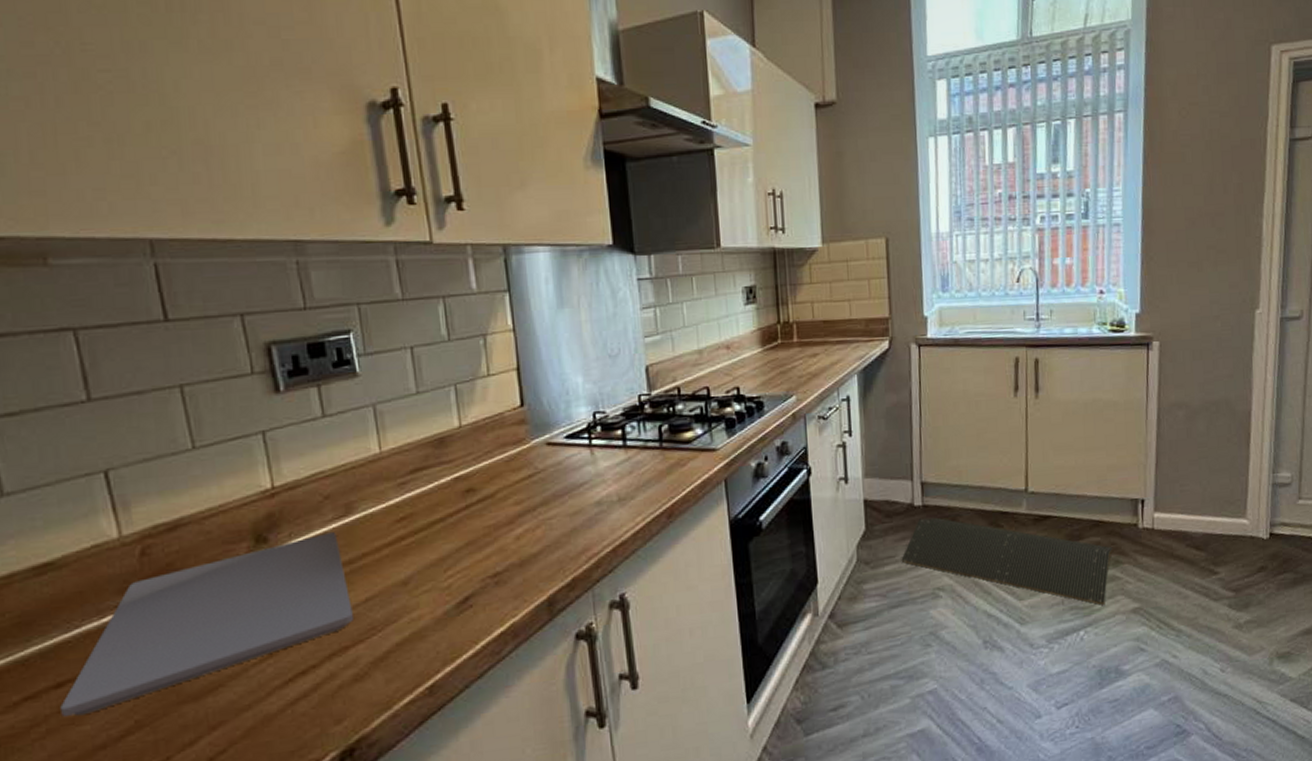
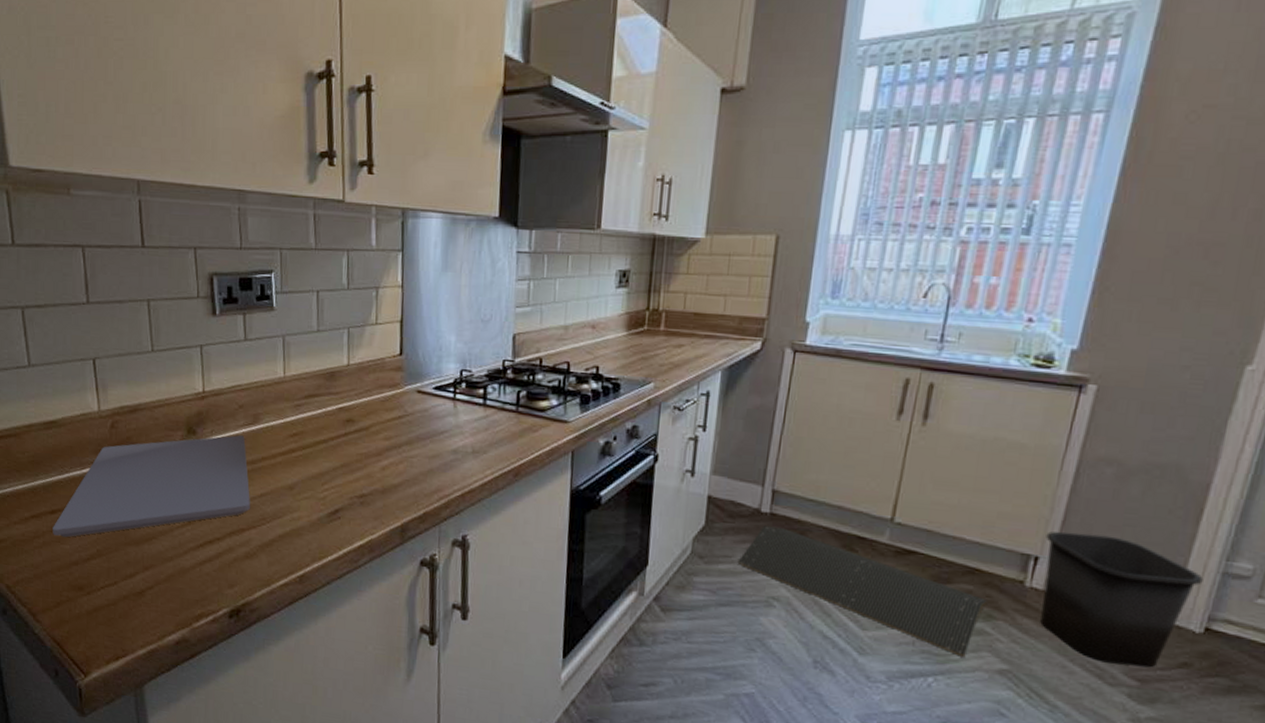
waste bin: none [1146,469,1261,582] -> present [1040,531,1204,668]

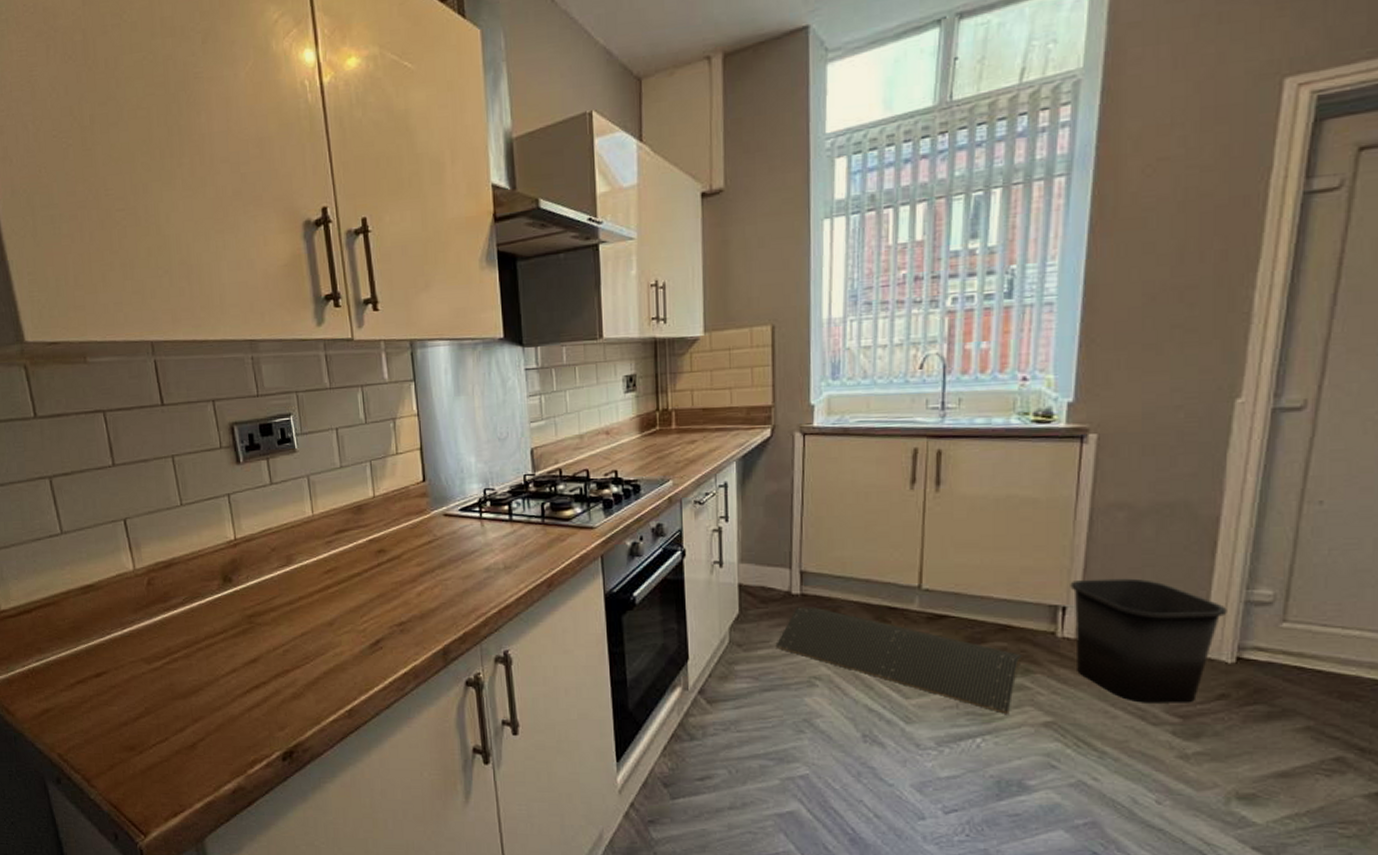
cutting board: present [53,435,250,538] -> none [99,578,292,699]

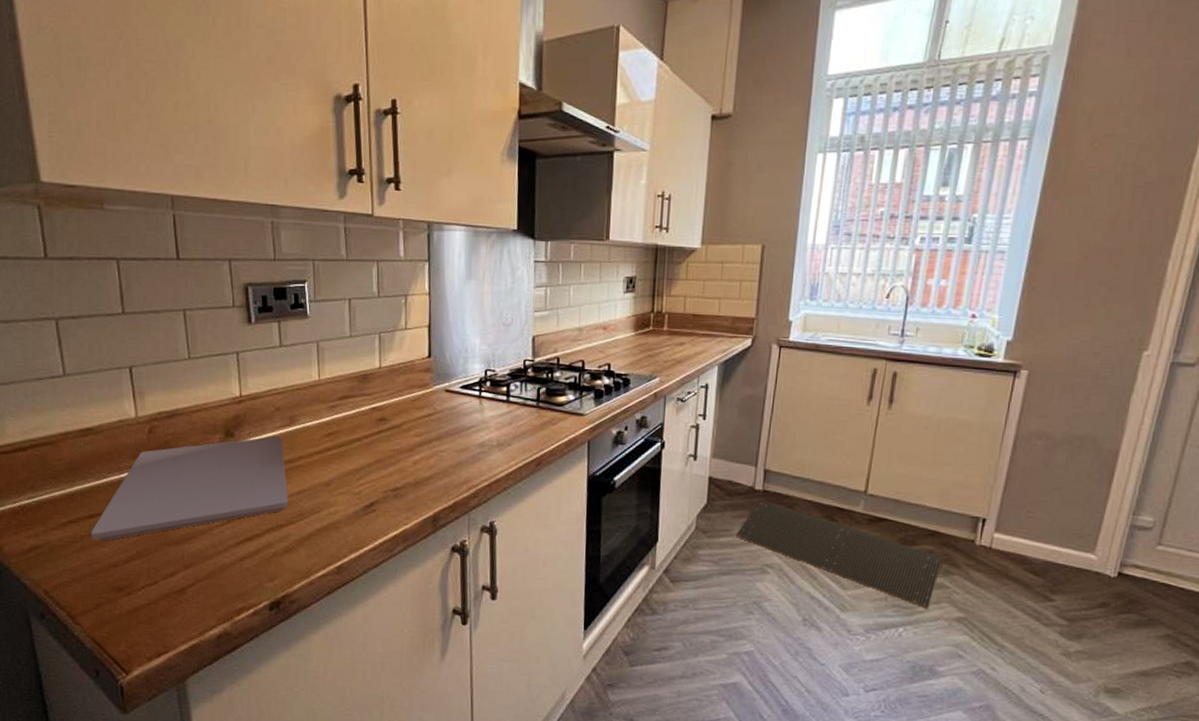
cutting board: none [99,578,292,699] -> present [91,436,288,541]
waste bin: present [1070,578,1227,703] -> none [989,496,1116,609]

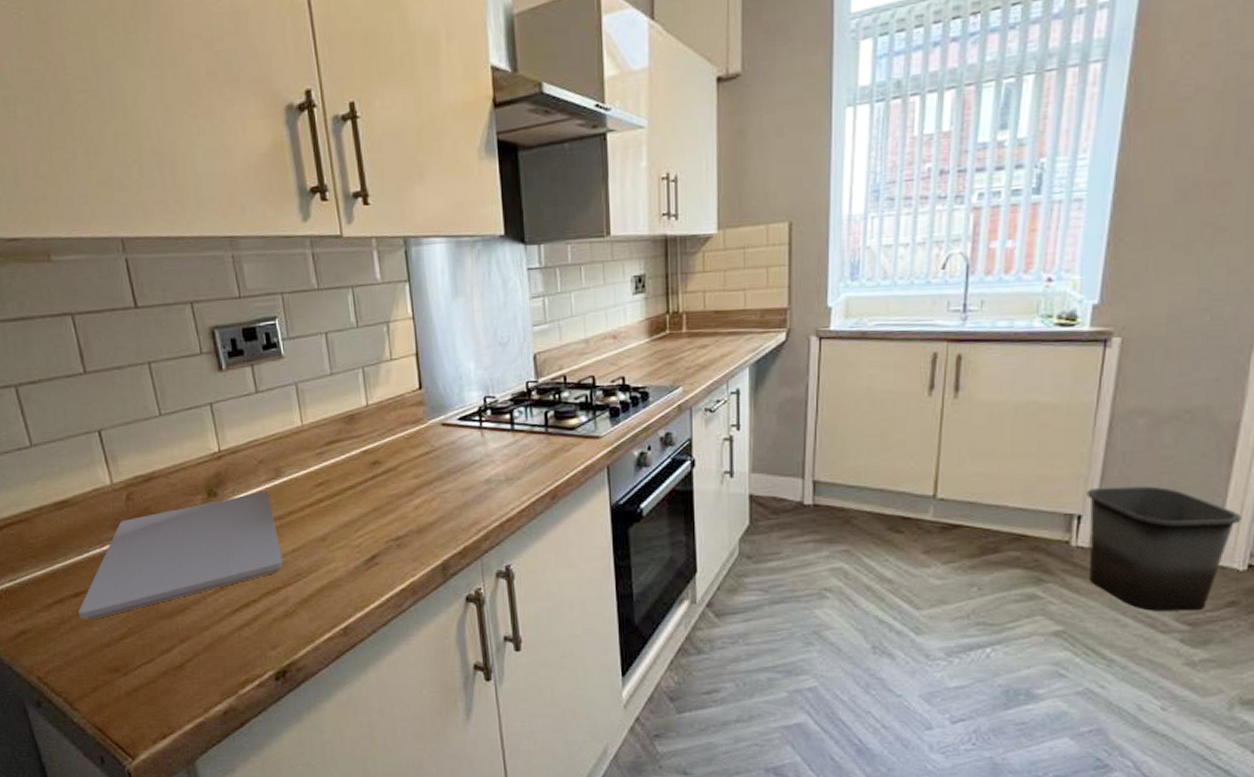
floor mat: present [736,501,945,609] -> none [786,517,1035,624]
waste bin: none [989,496,1116,609] -> present [1086,486,1242,611]

